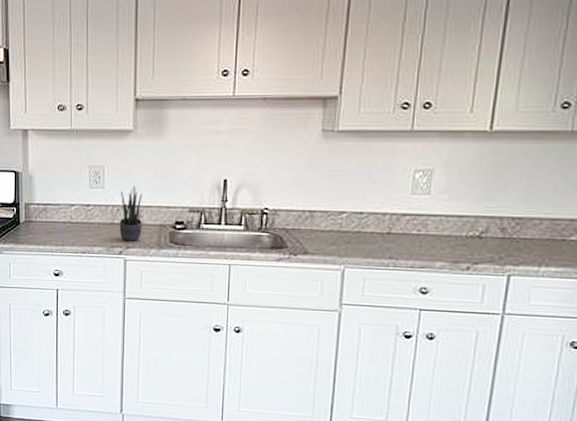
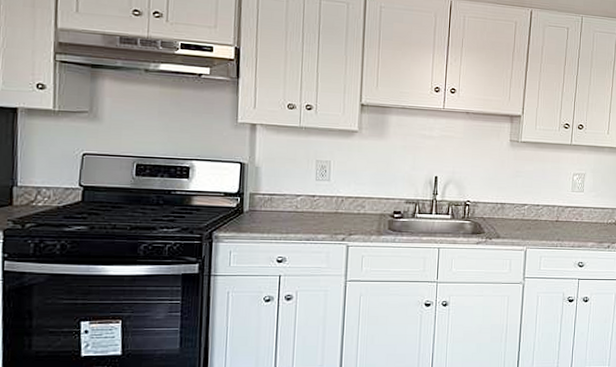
potted plant: present [119,186,143,241] -> none [342,180,366,229]

